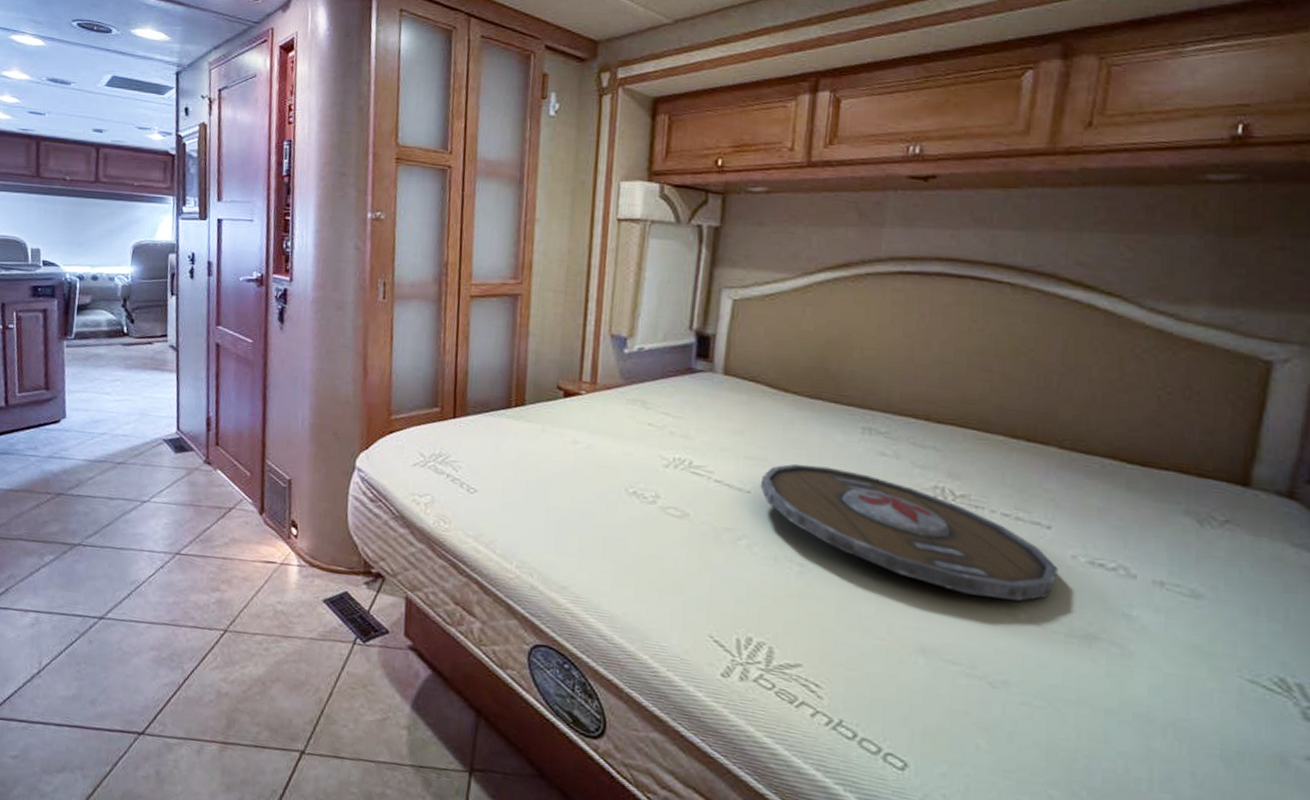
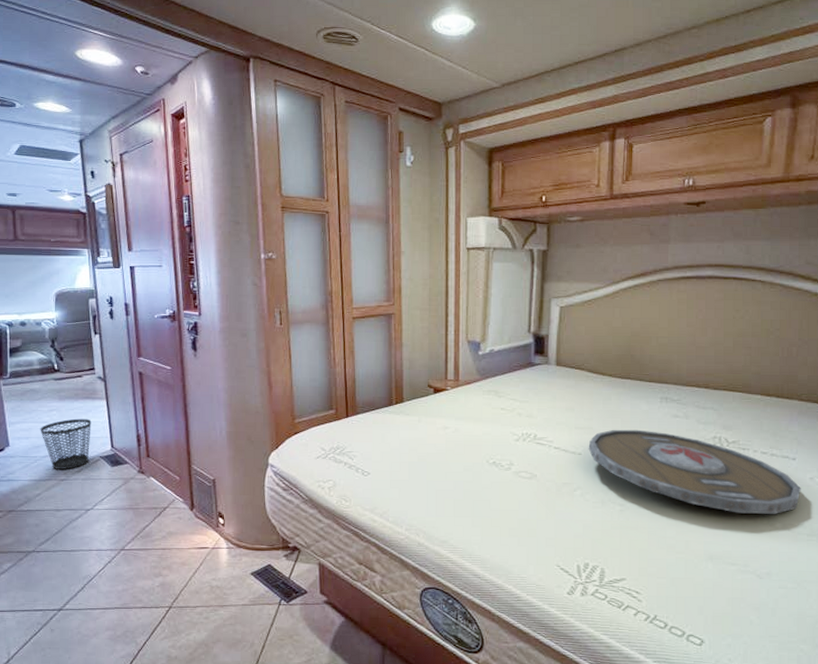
wastebasket: none [100,392,158,451] -> present [40,418,92,469]

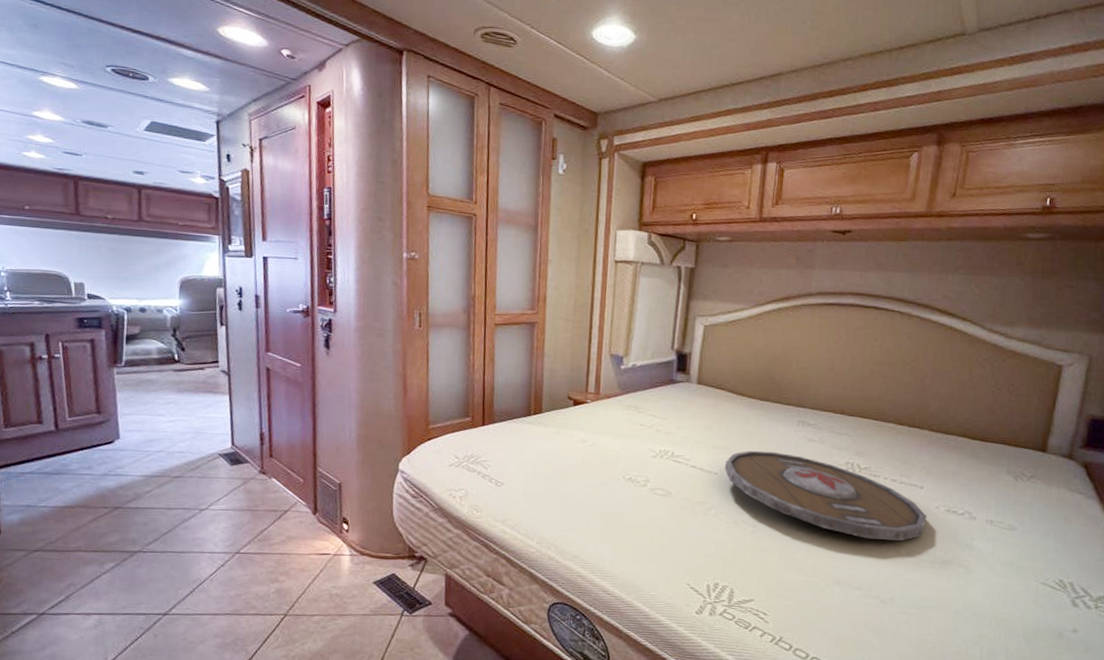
wastebasket: present [40,418,92,469] -> none [154,413,212,466]

